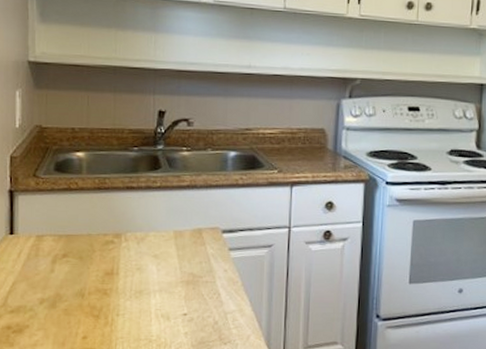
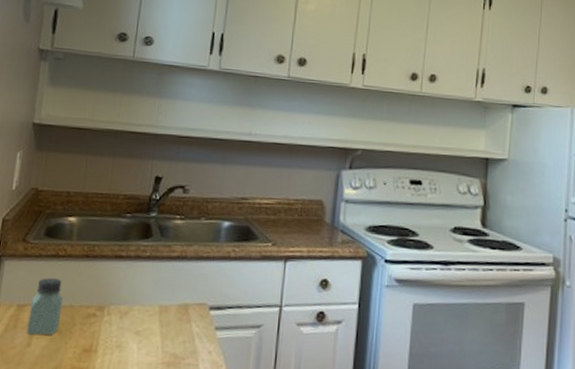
saltshaker: none [49,209,80,262] -> present [27,277,63,335]

